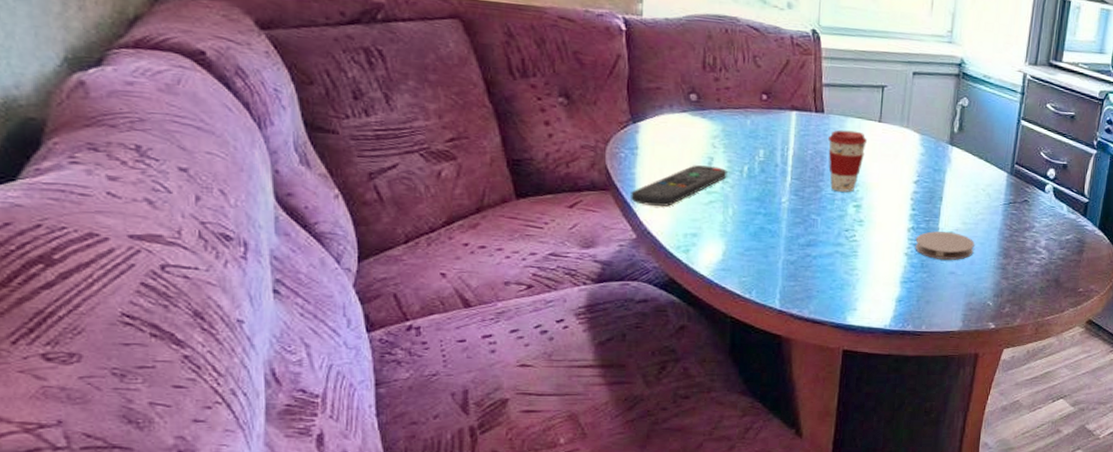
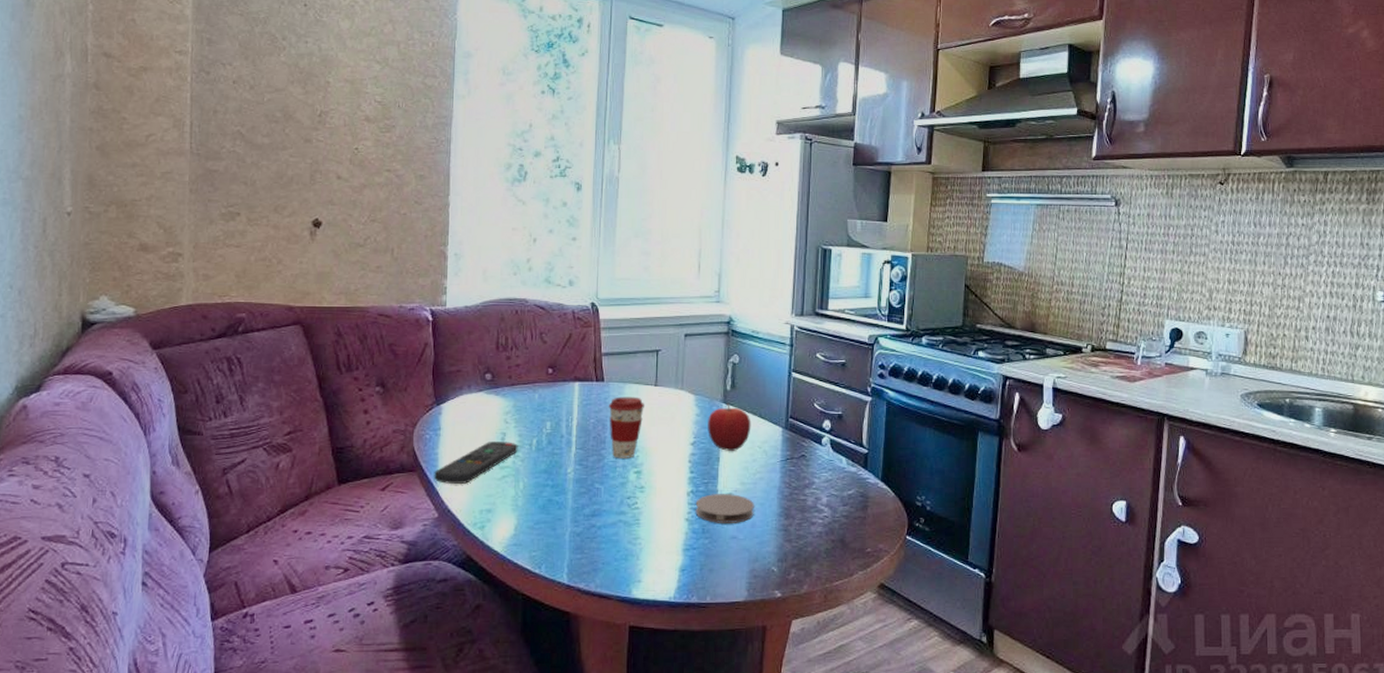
fruit: none [932,144,977,192] -> present [708,402,751,451]

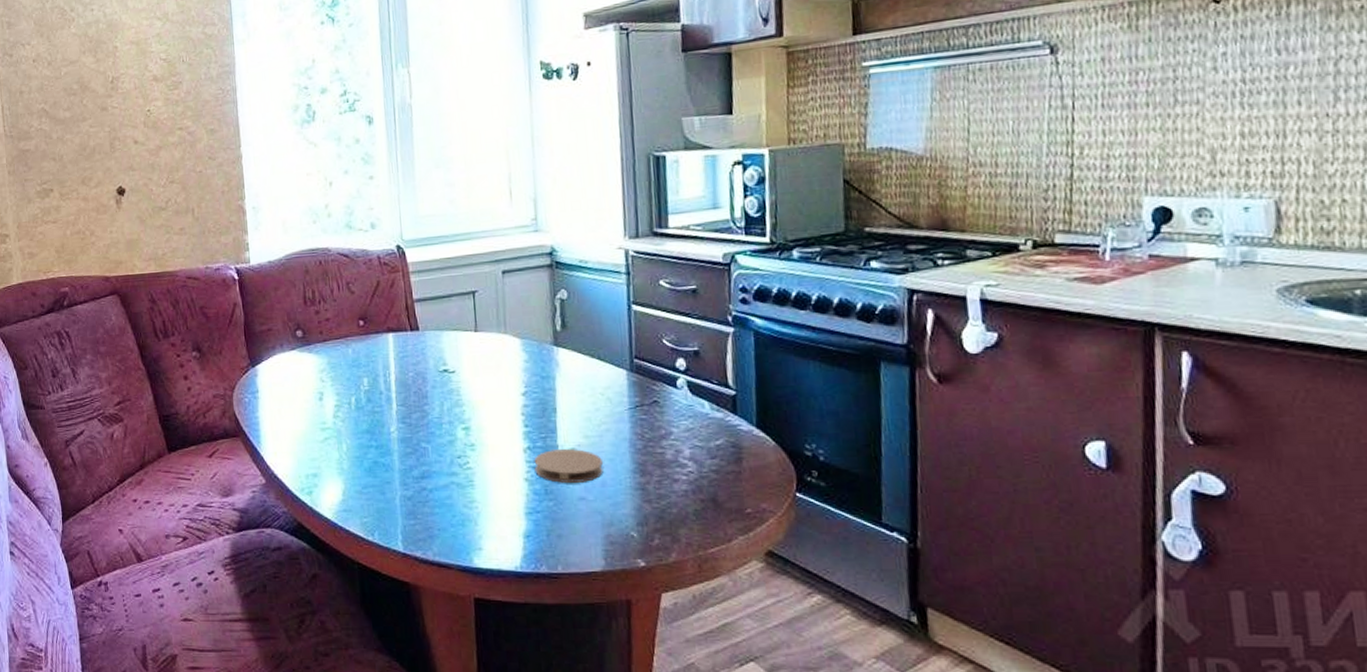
remote control: present [434,442,518,484] -> none [257,401,337,448]
coffee cup: present [608,396,644,458] -> none [426,345,466,414]
fruit: present [708,402,751,451] -> none [538,344,590,400]

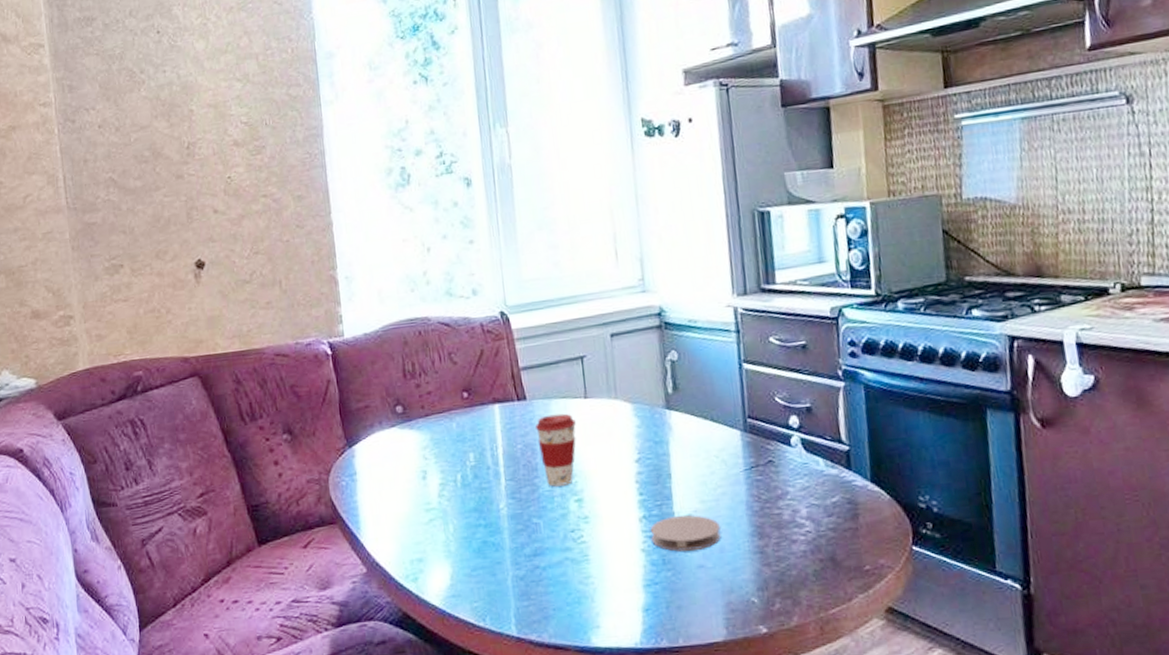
coffee cup: none [426,345,466,414] -> present [534,413,576,487]

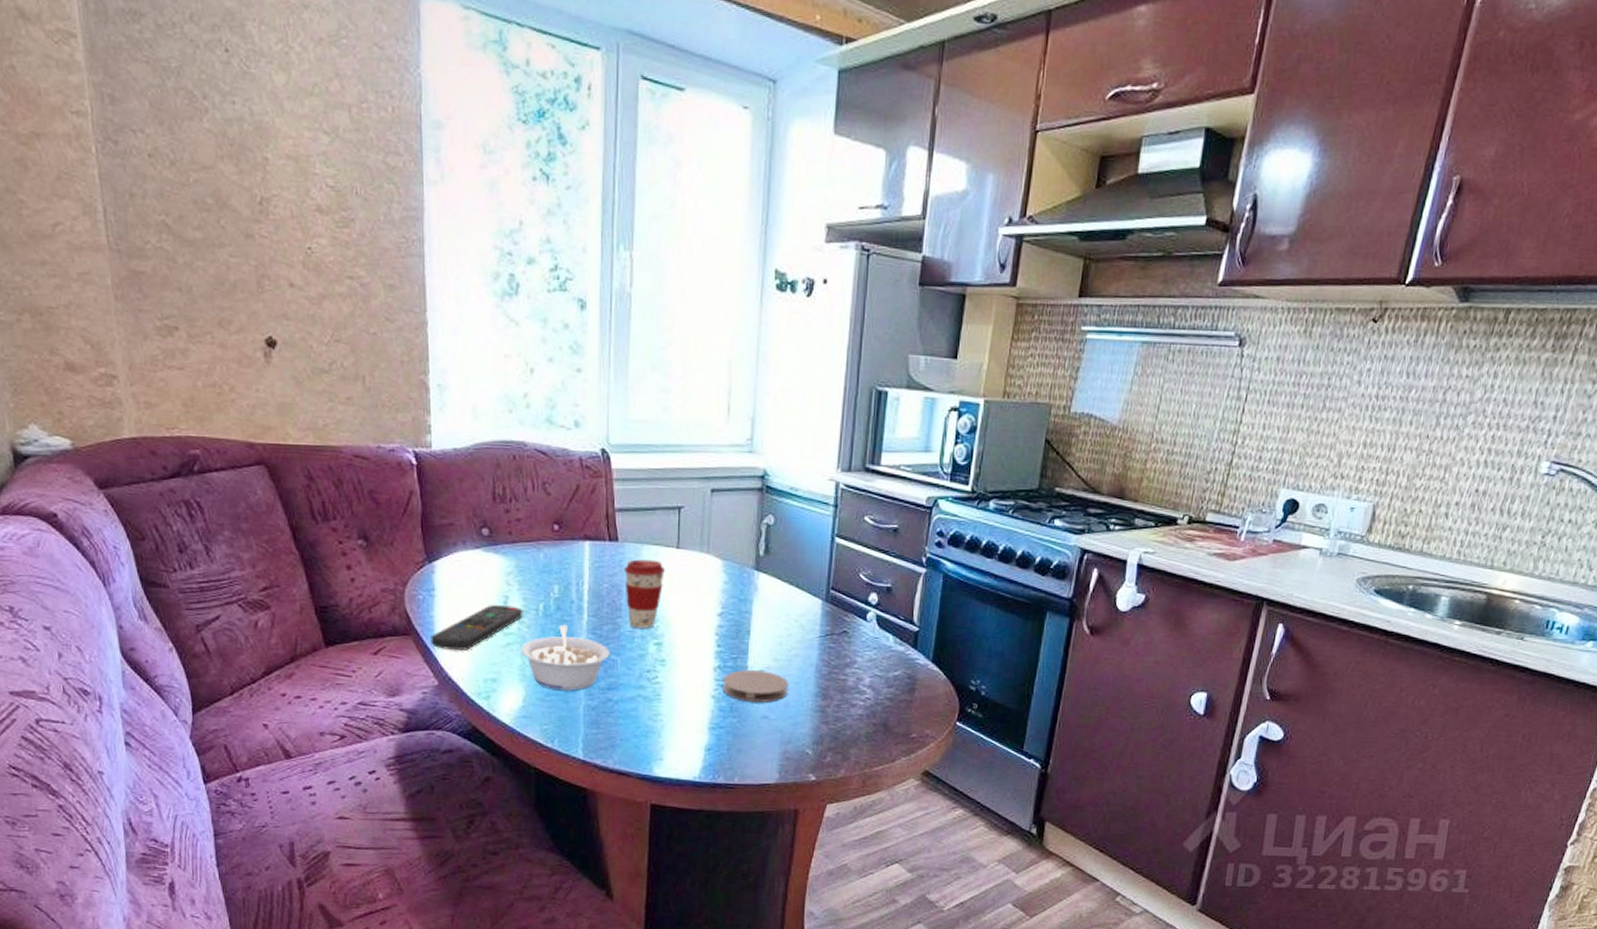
remote control: none [356,480,442,534] -> present [431,605,523,650]
legume: none [443,492,532,564] -> present [521,624,610,691]

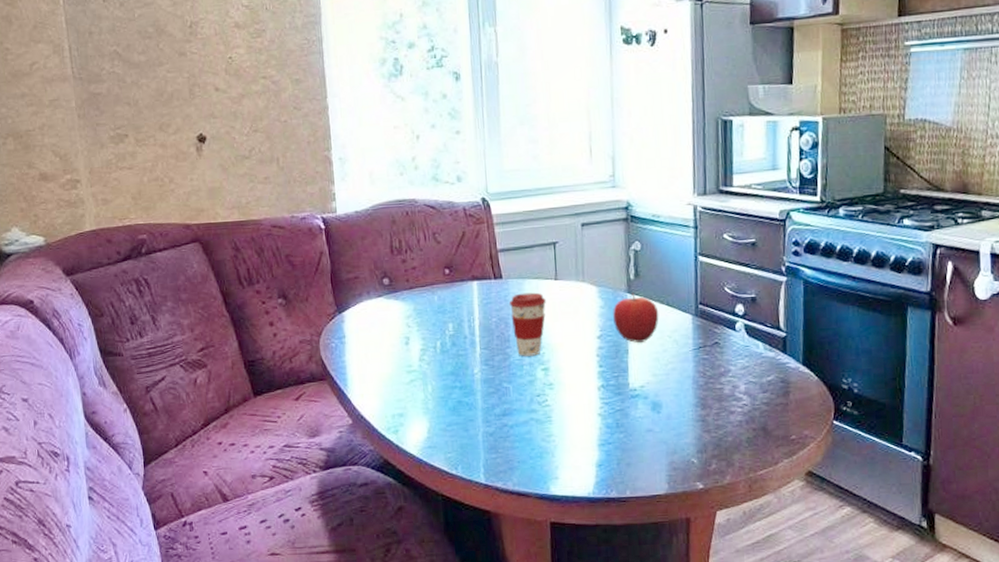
remote control: present [431,605,523,650] -> none [343,345,423,391]
legume: present [521,624,610,691] -> none [423,358,503,420]
coaster: present [722,670,788,702] -> none [607,386,669,417]
fruit: none [737,569,787,624] -> present [613,292,659,343]

